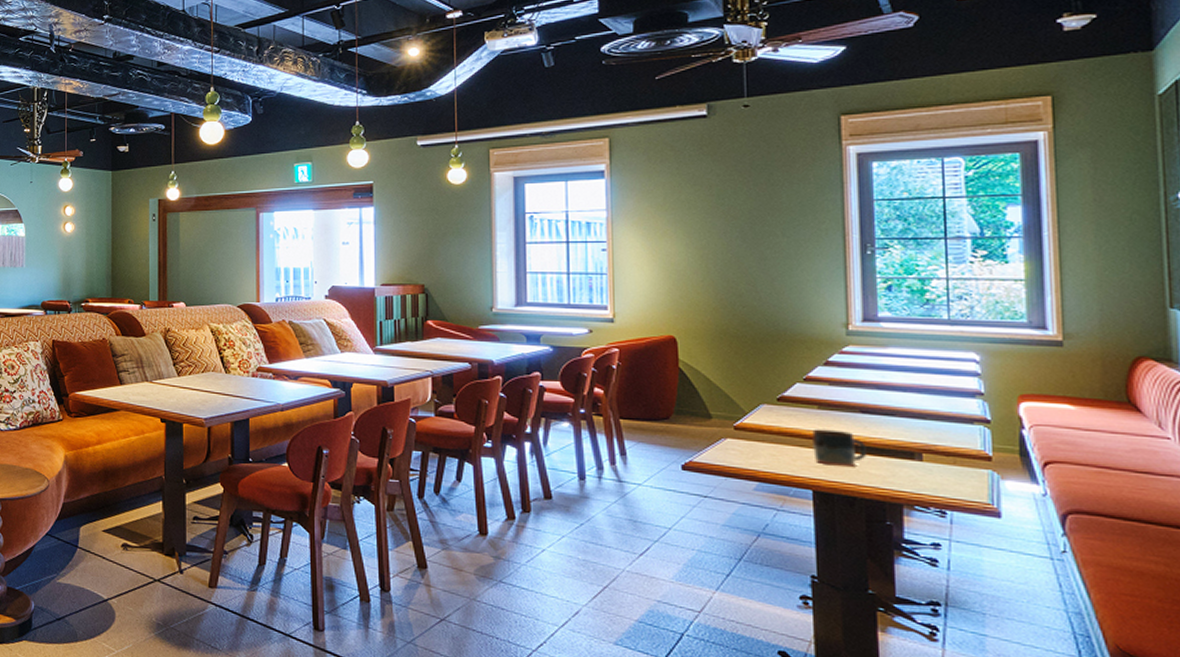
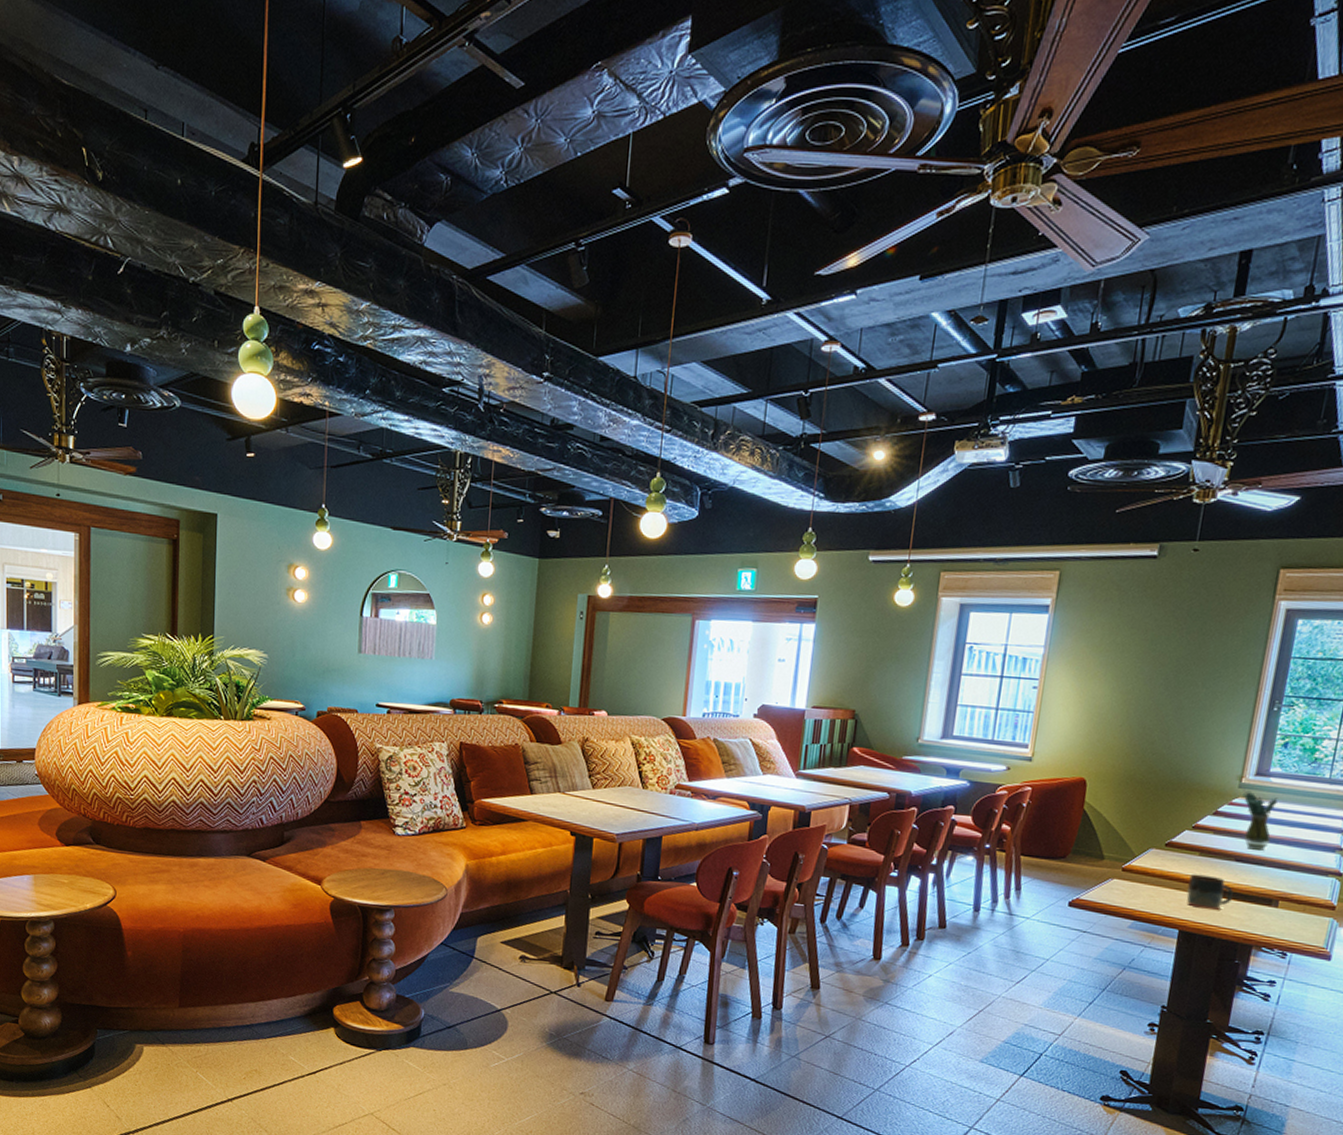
vase: none [853,338,896,400] -> present [1242,790,1278,851]

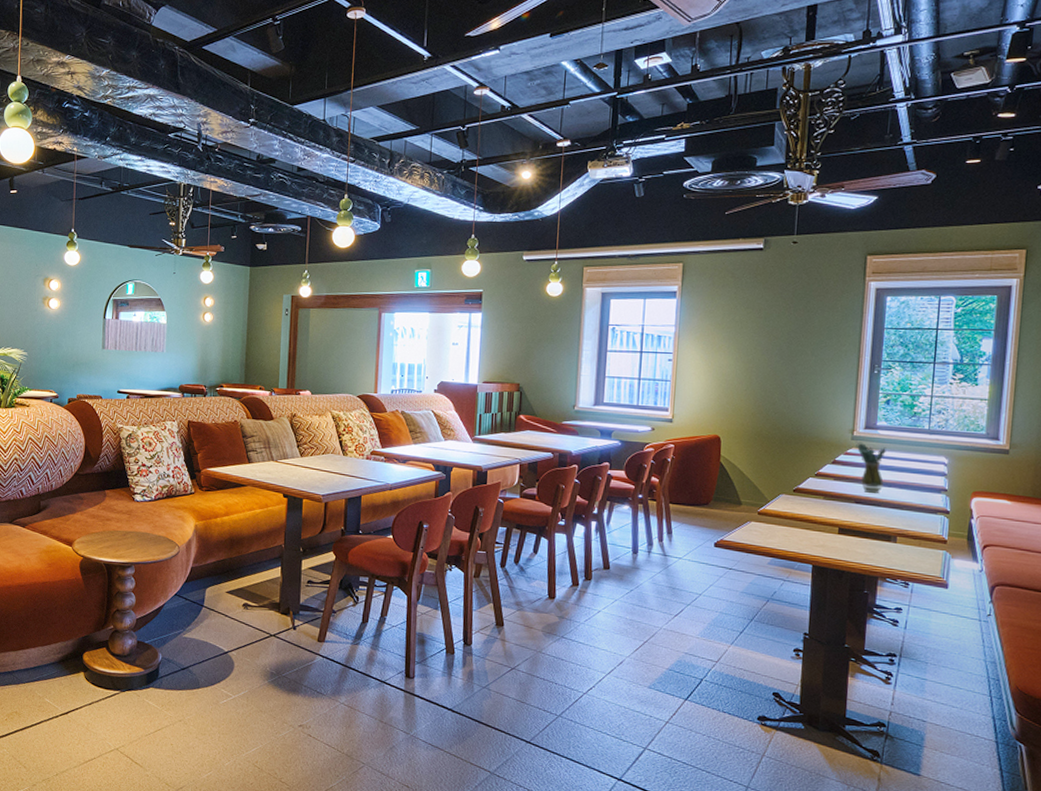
mug: present [1186,873,1233,910] -> none [816,515,856,546]

